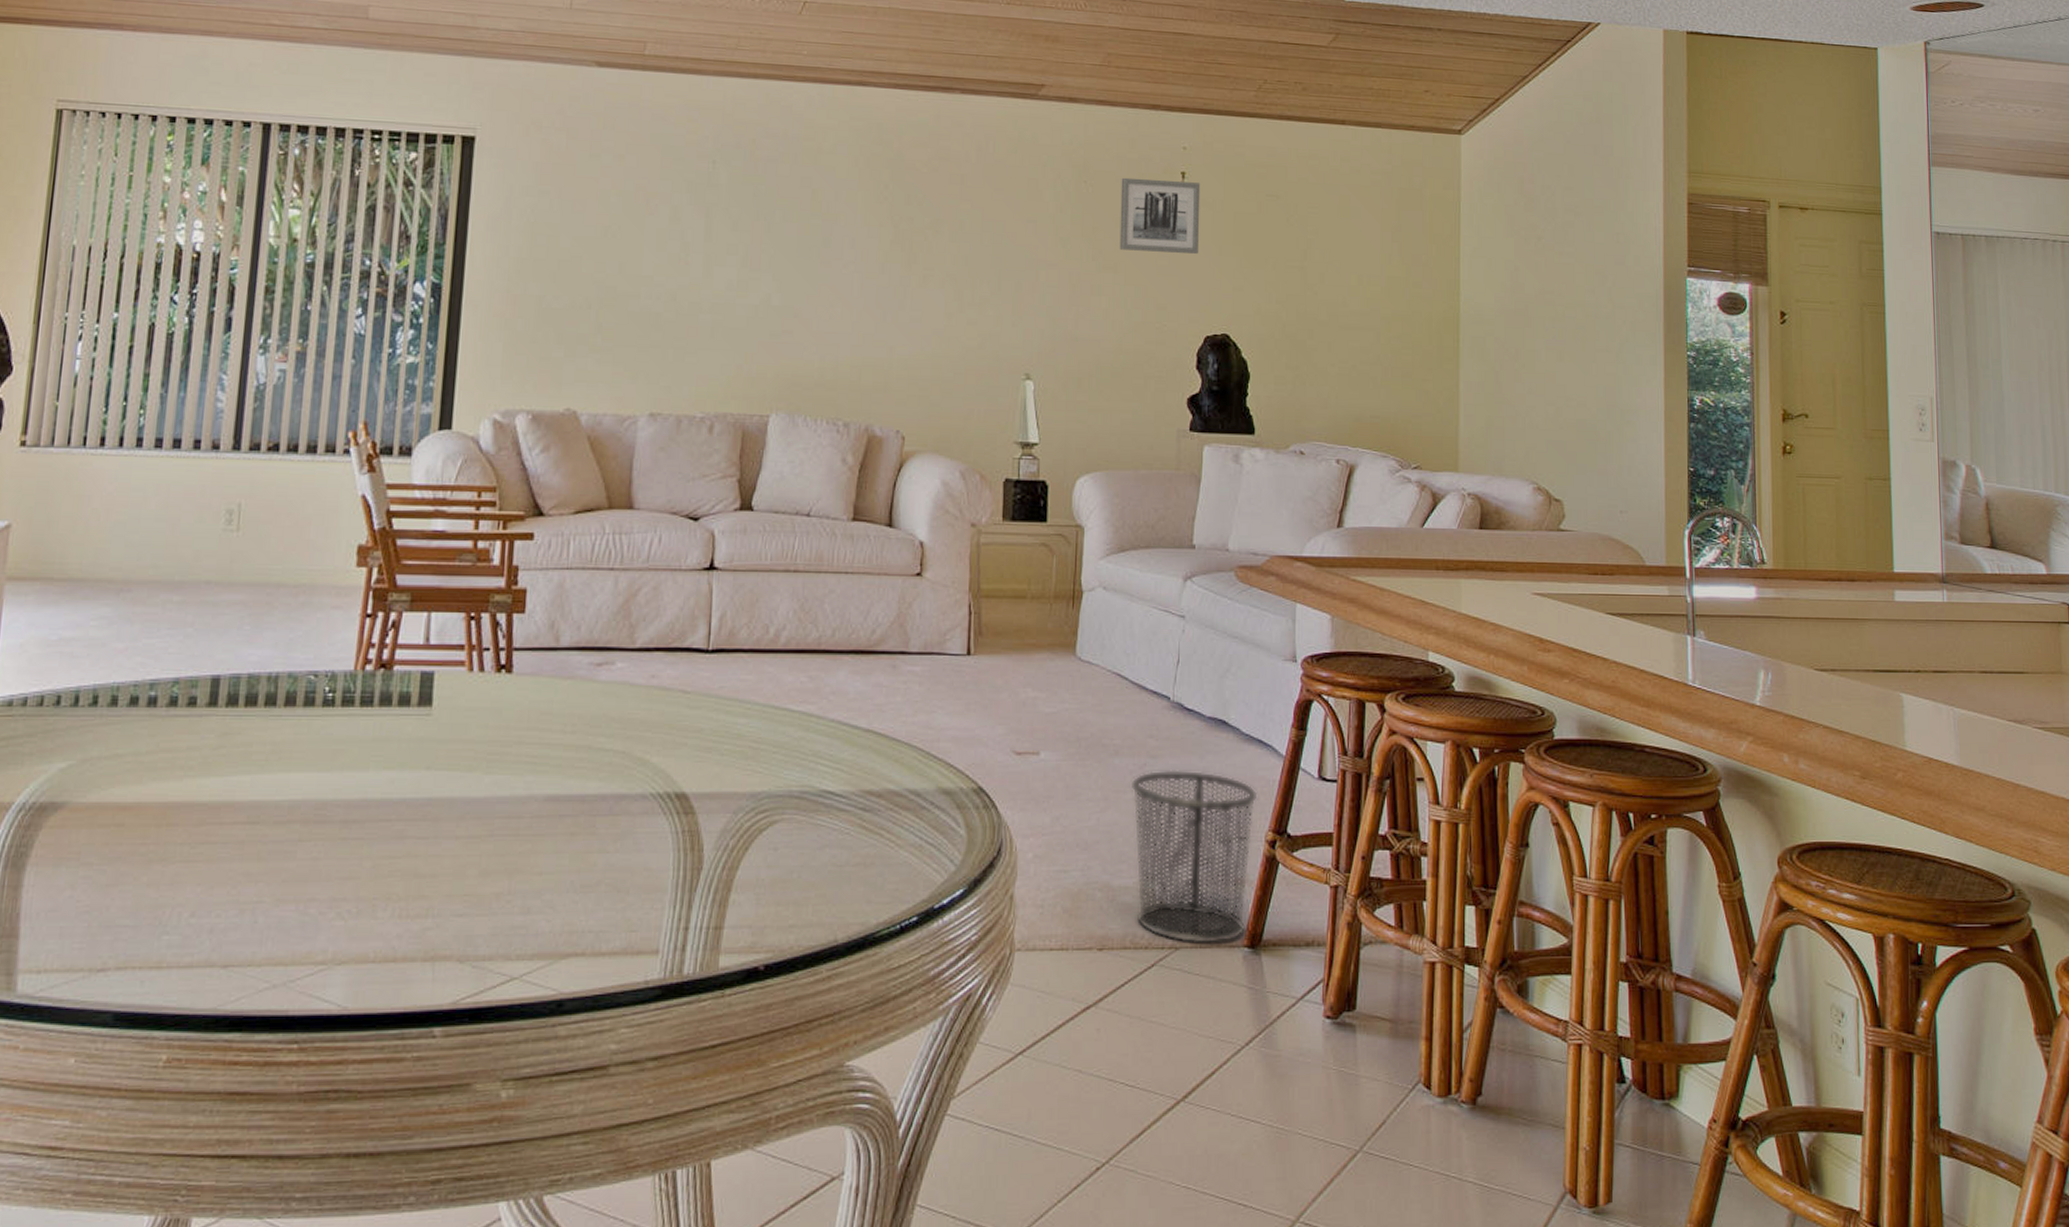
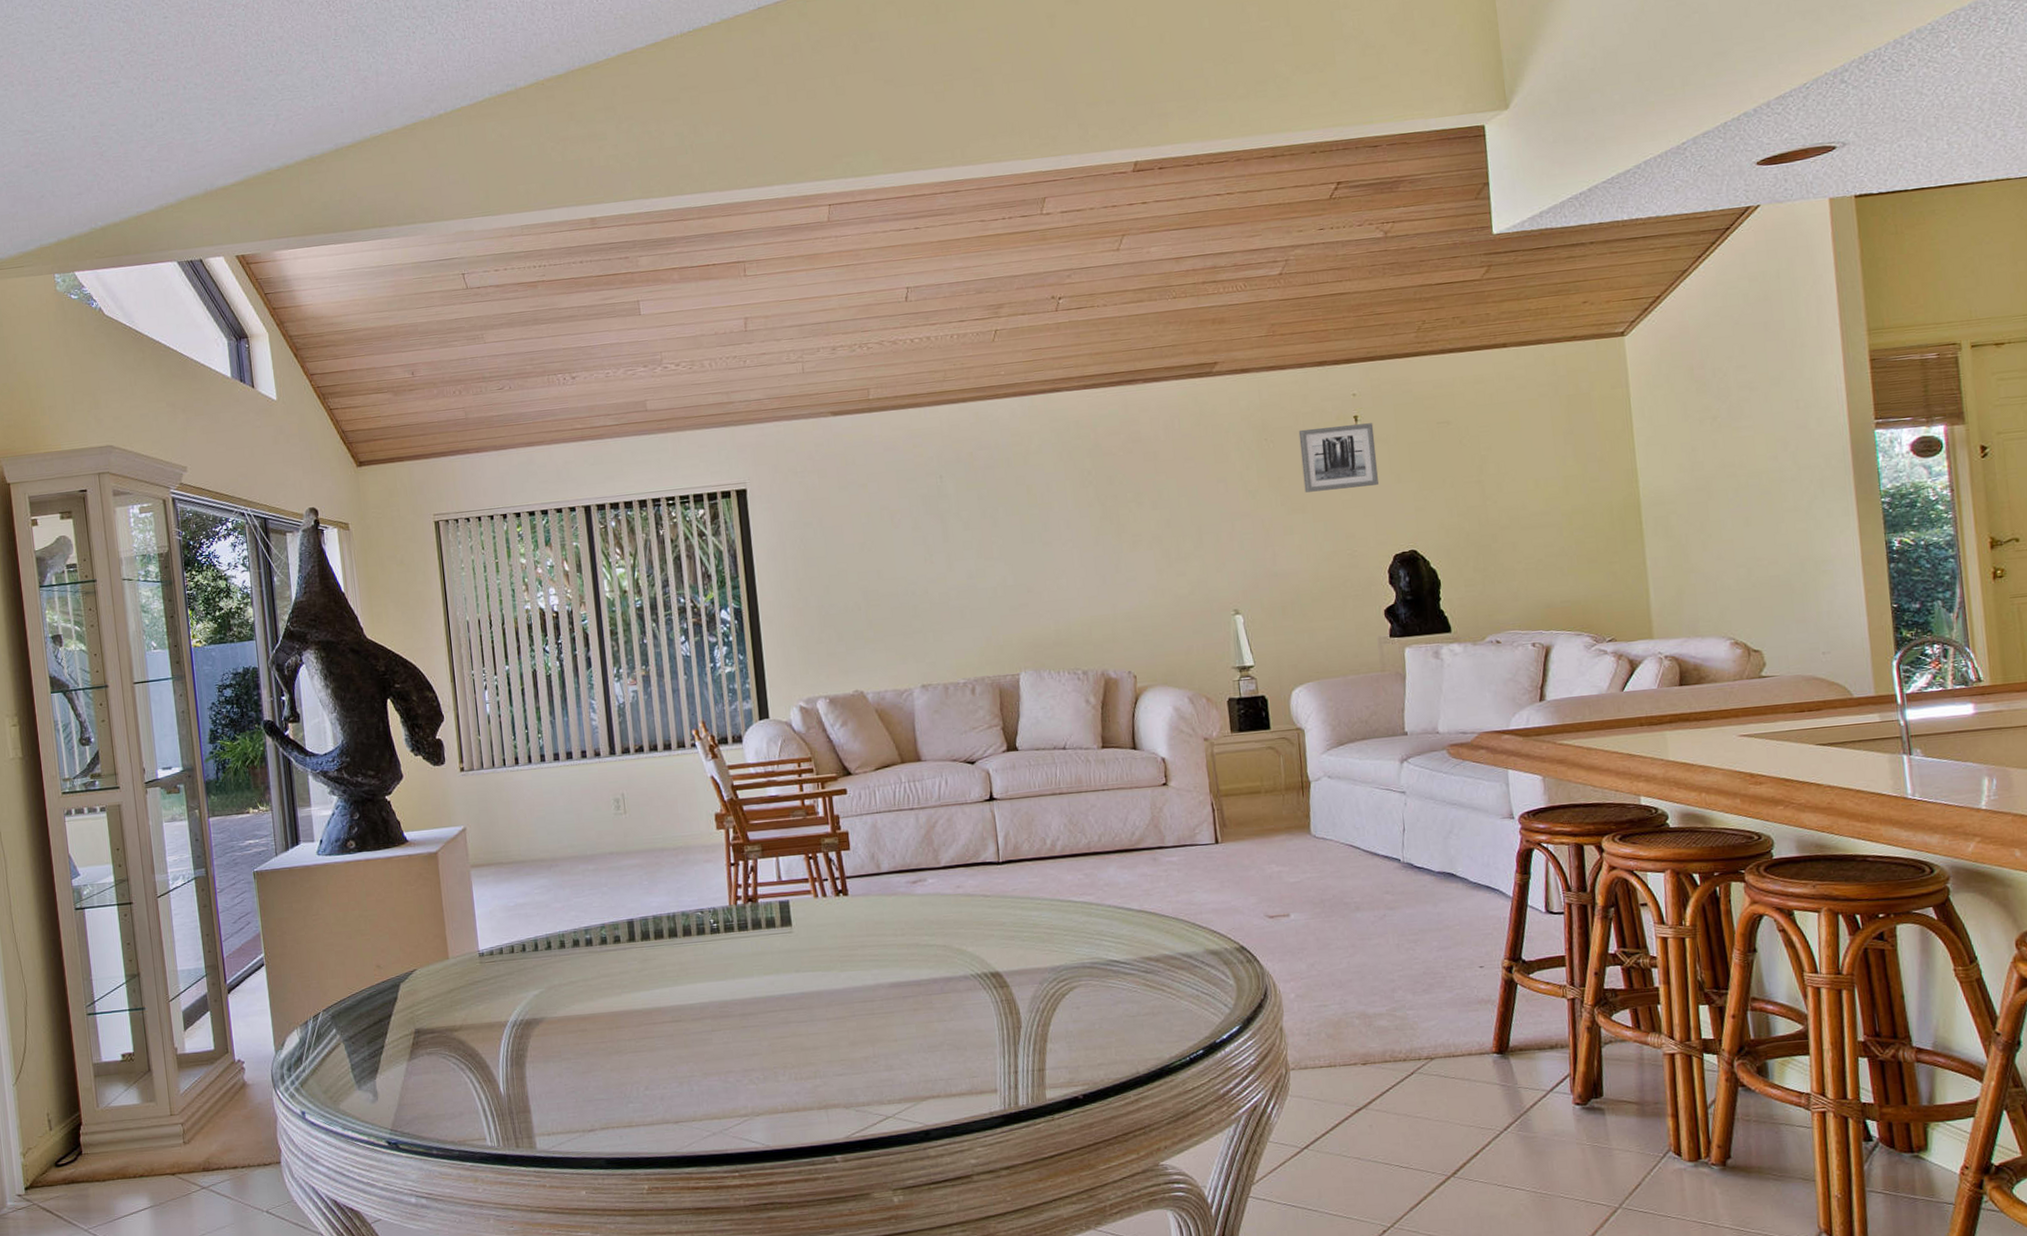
waste bin: present [1132,770,1258,945] -> none [1375,915,1493,1055]

